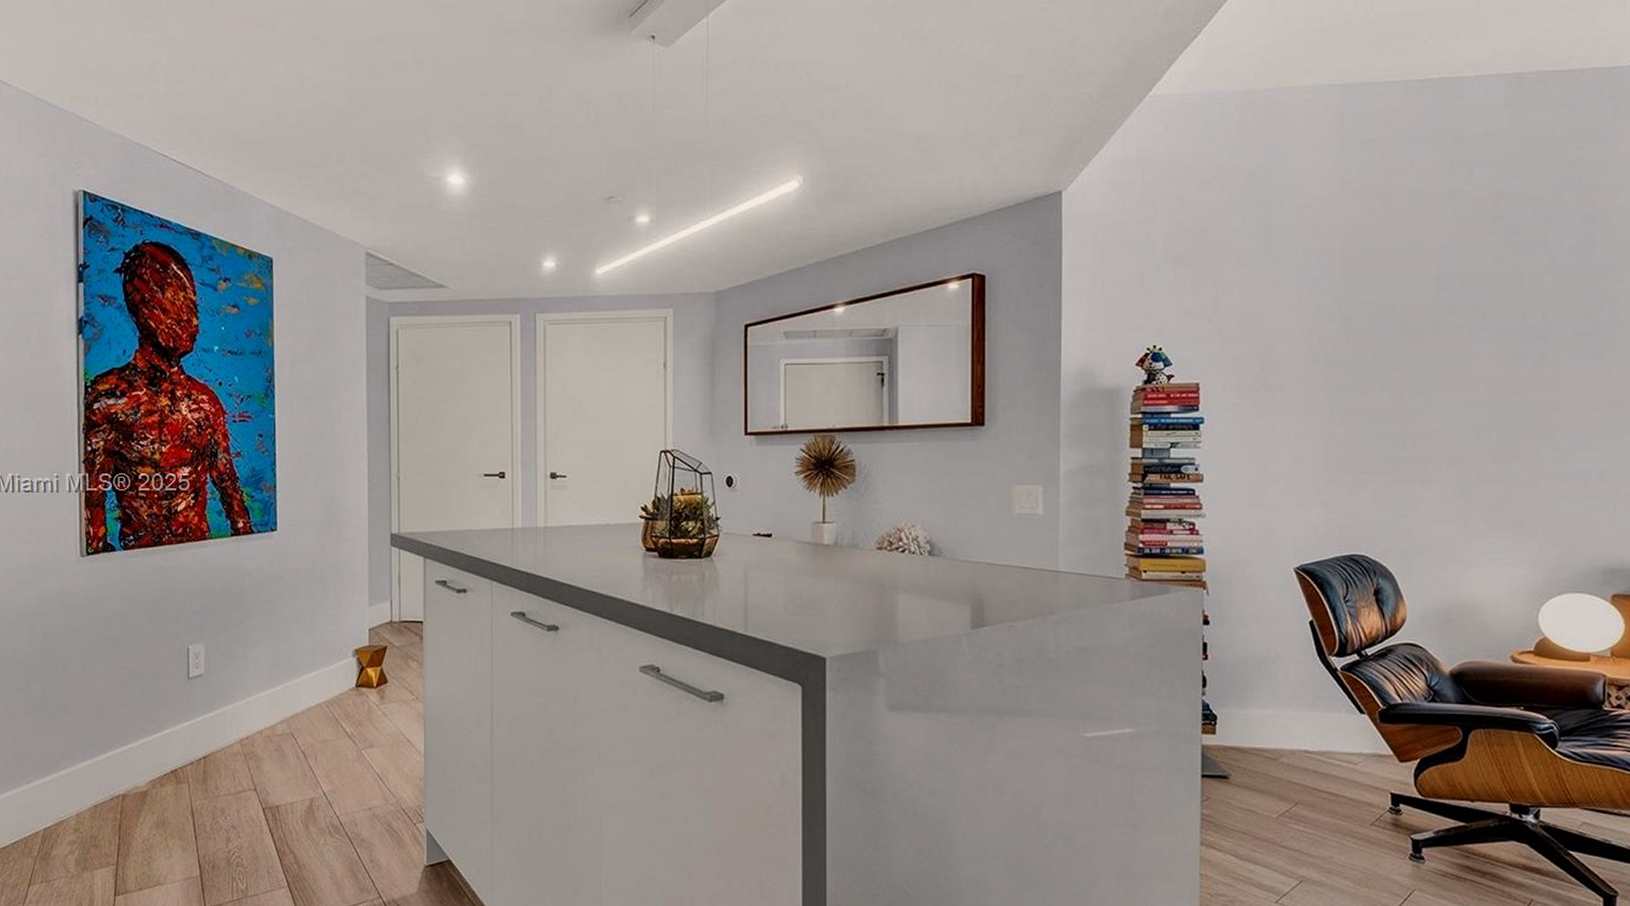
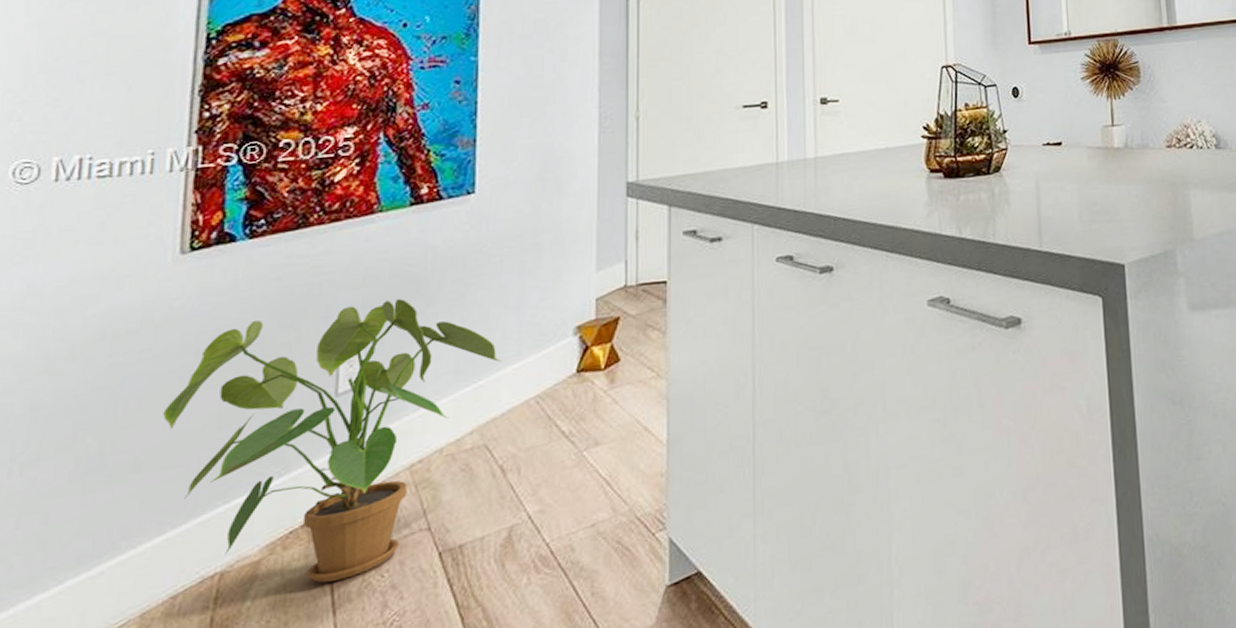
house plant: none [79,610,301,815] -> present [163,299,502,583]

